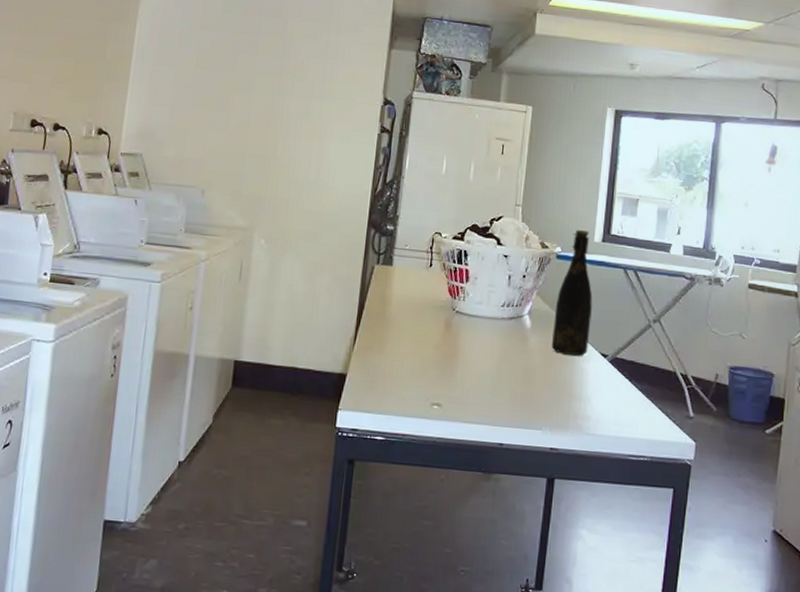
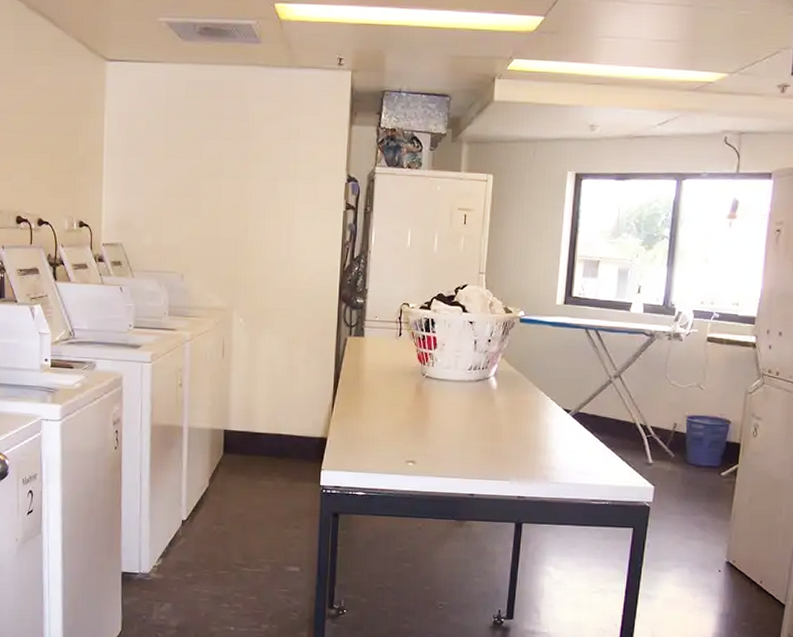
bottle: present [552,230,593,356] -> none [517,294,556,412]

